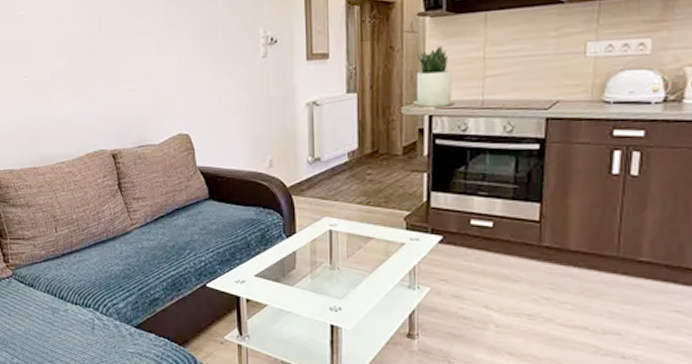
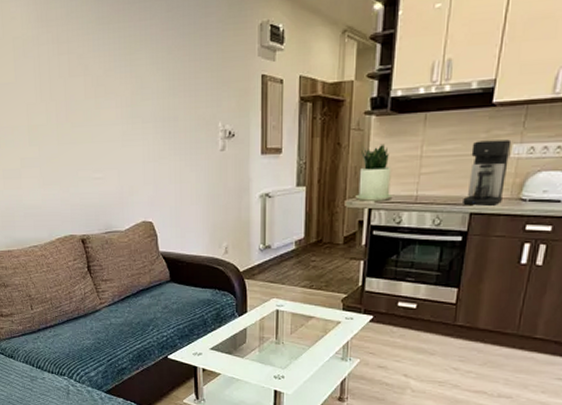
coffee maker: none [536,37,586,110] -> present [463,139,512,206]

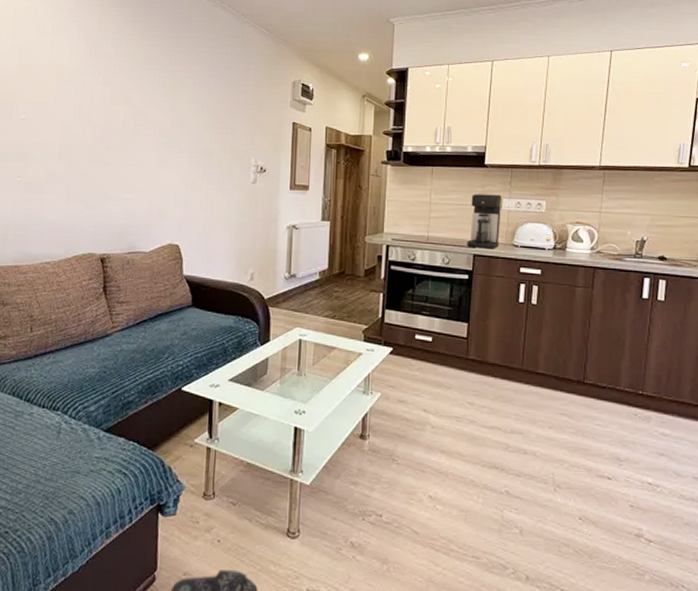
planter: present [355,144,393,201] -> none [375,189,408,239]

